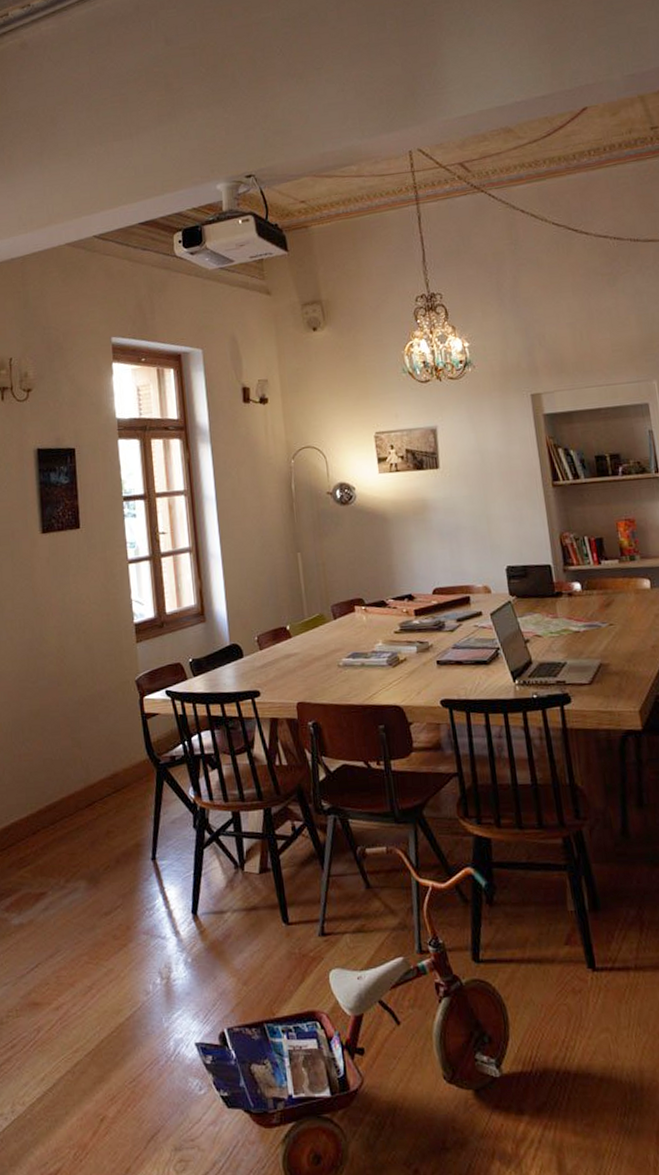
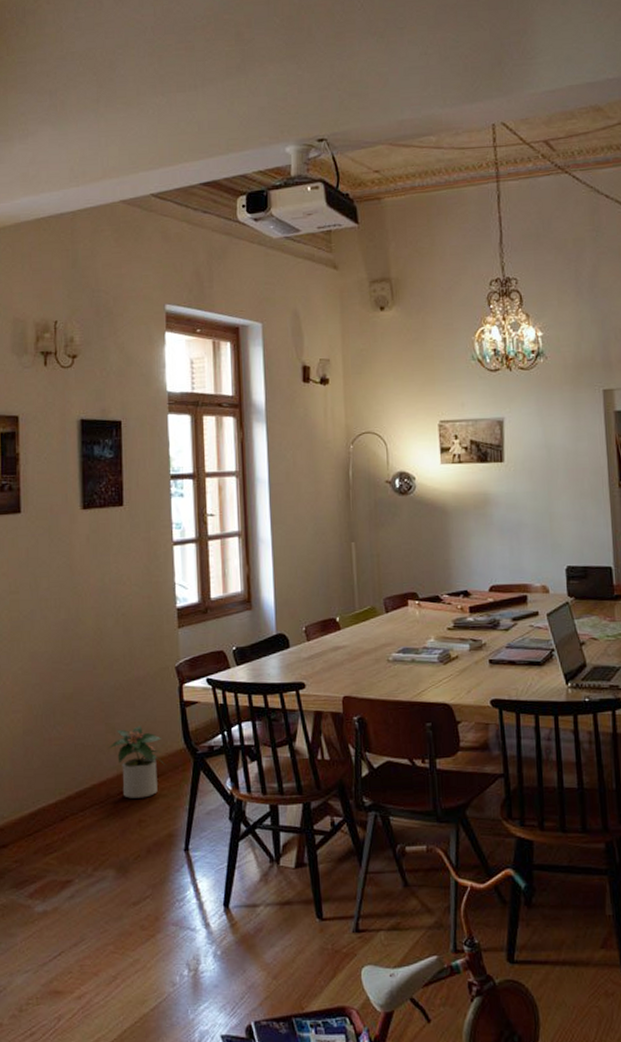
potted plant: none [75,739,129,810] -> present [108,725,165,798]

